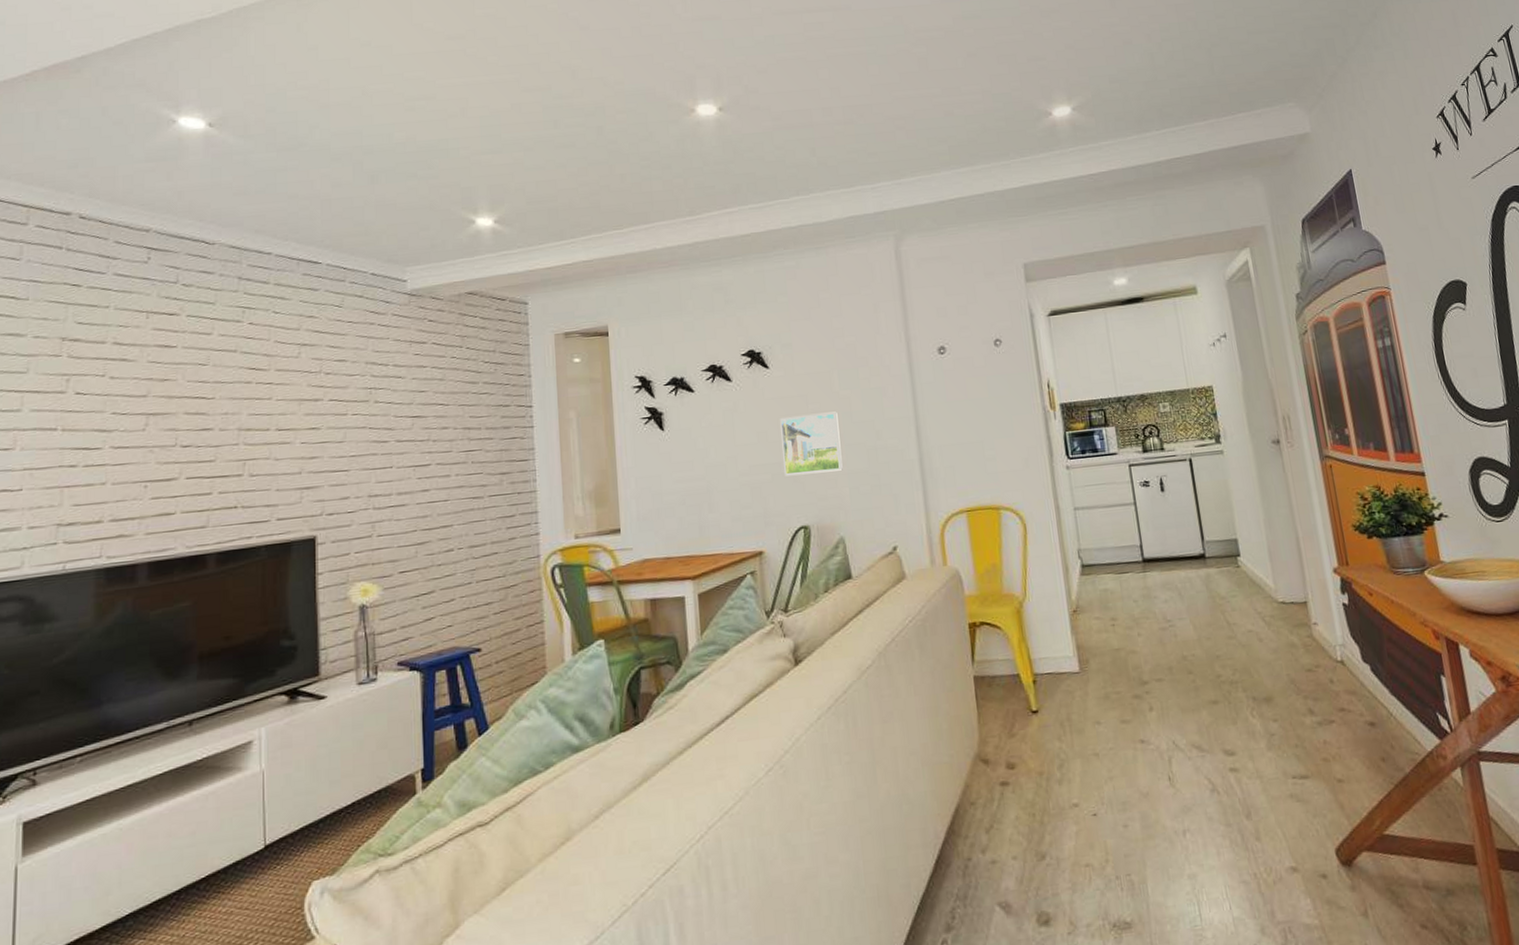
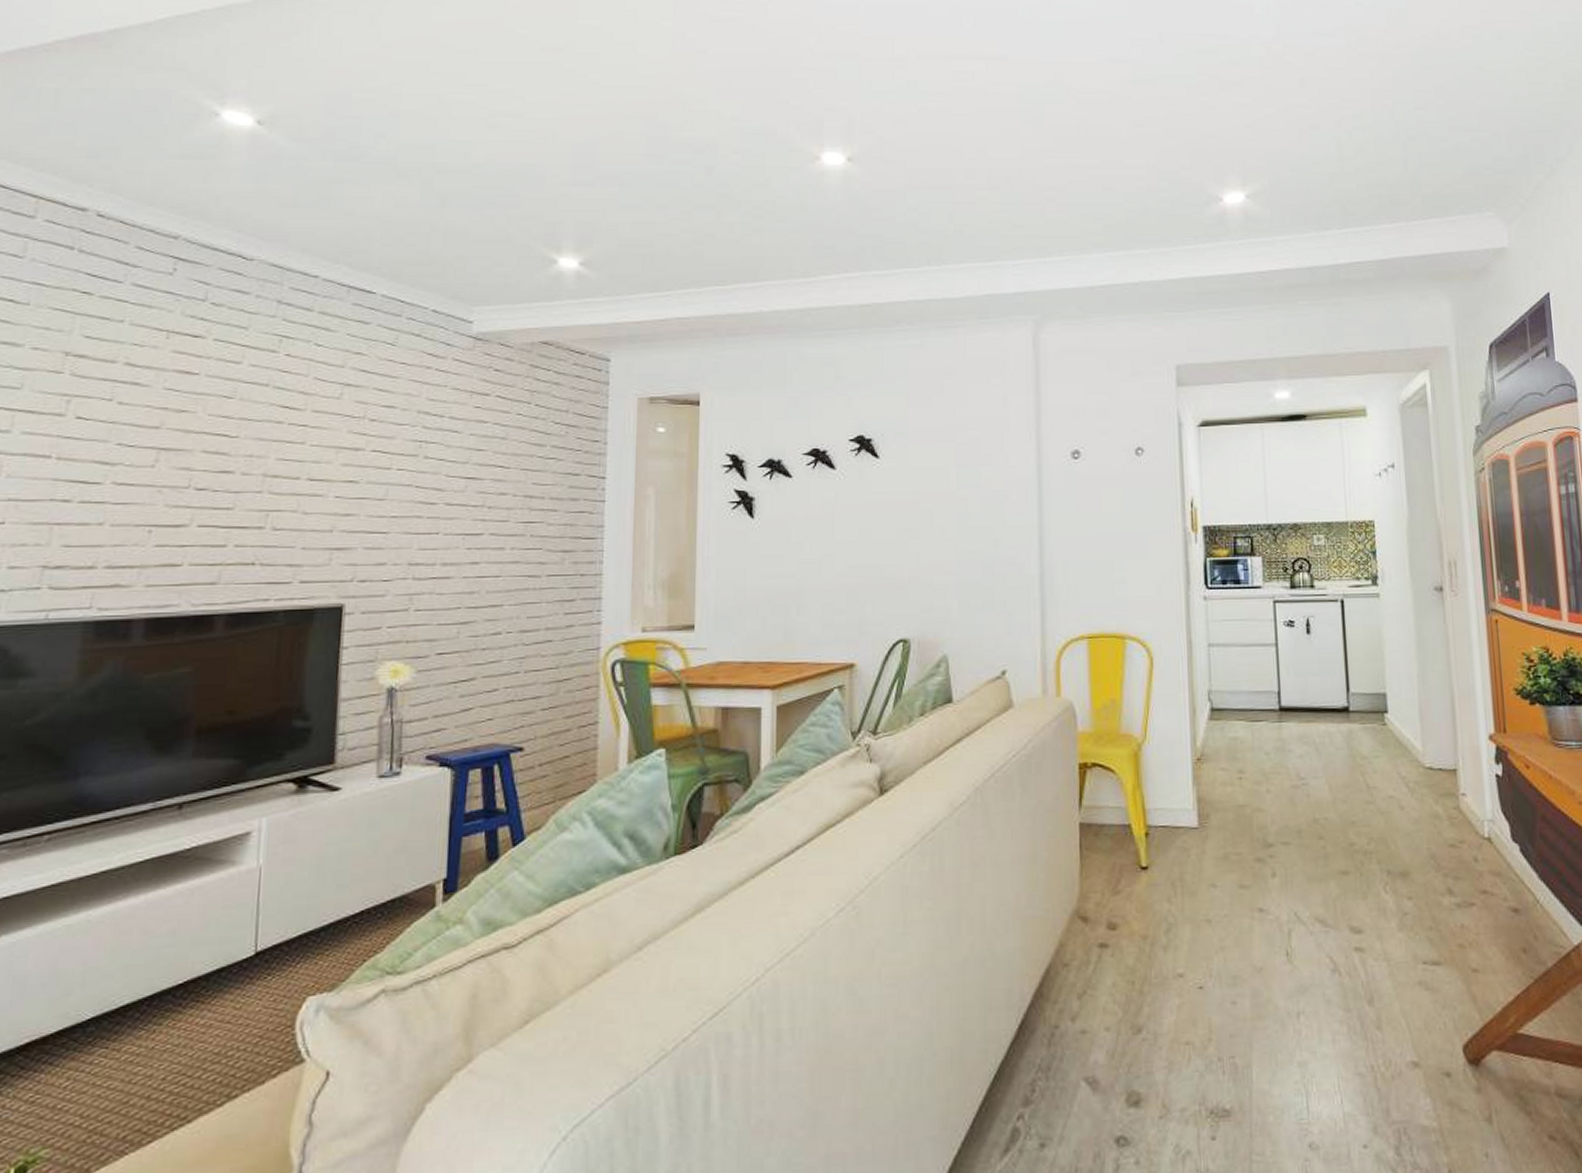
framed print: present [780,411,843,476] -> none [887,513,953,582]

